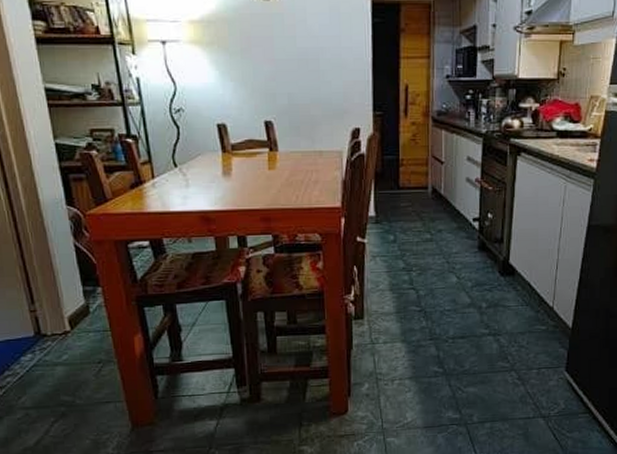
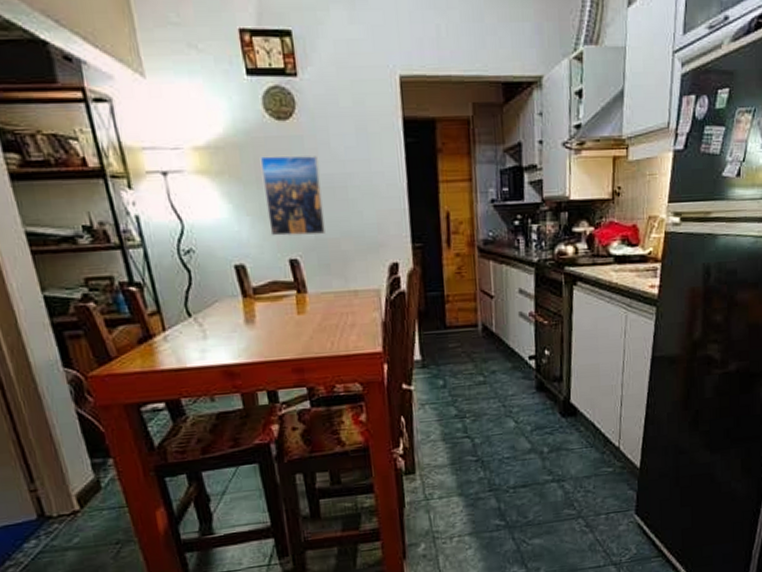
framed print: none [245,30,297,101] -> present [259,155,325,236]

